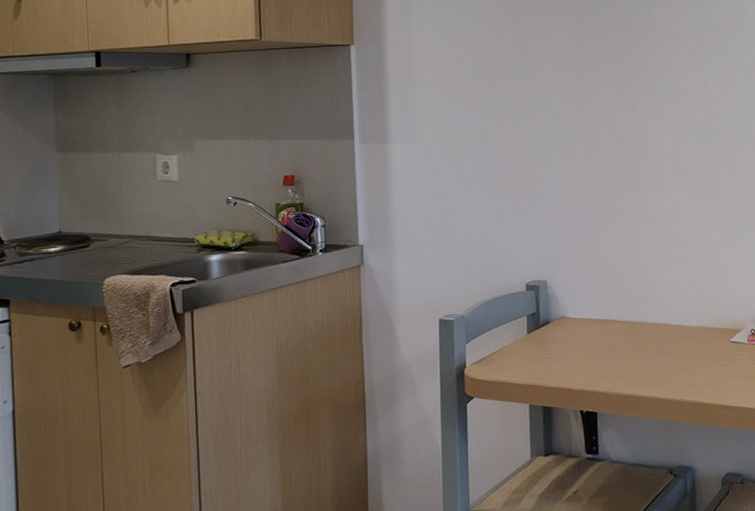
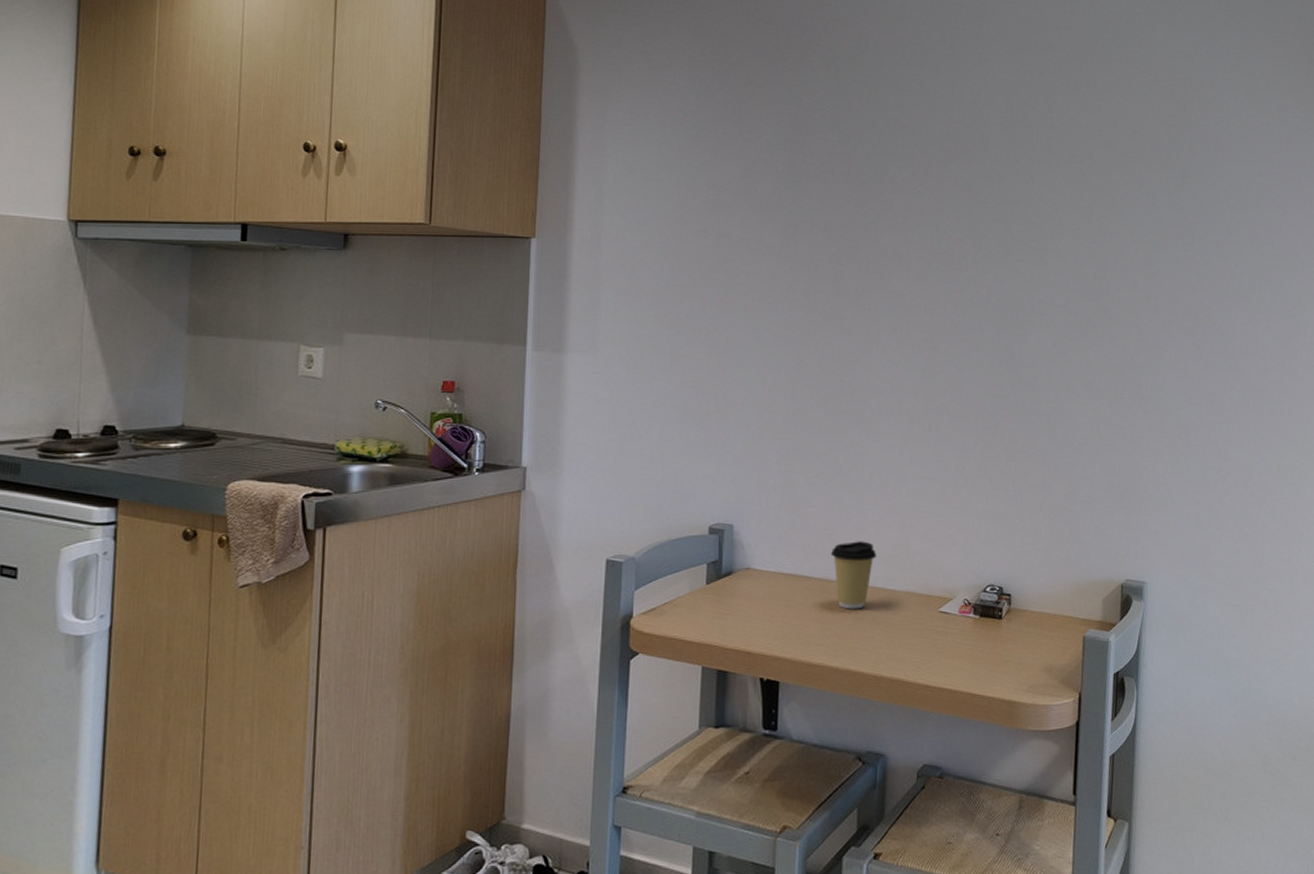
coffee cup: none [633,286,674,346] -> present [830,541,877,609]

